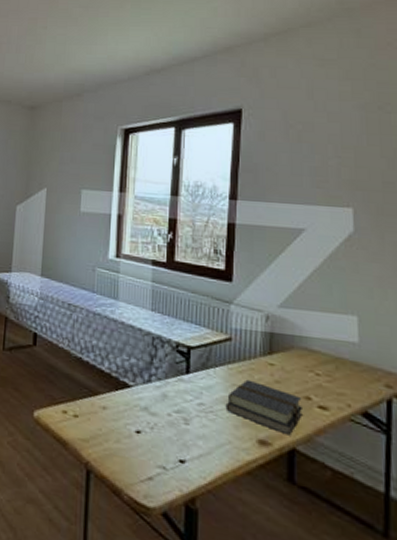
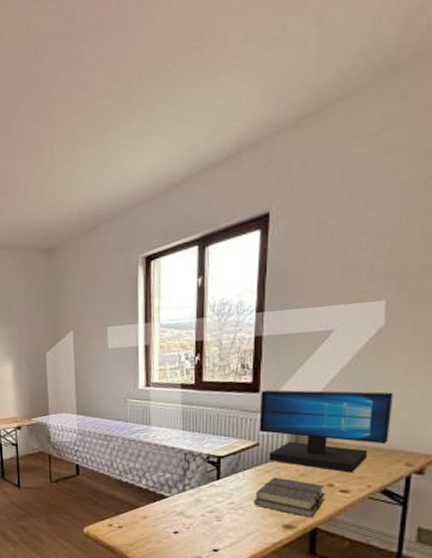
monitor: none [232,280,368,387] -> present [259,390,394,473]

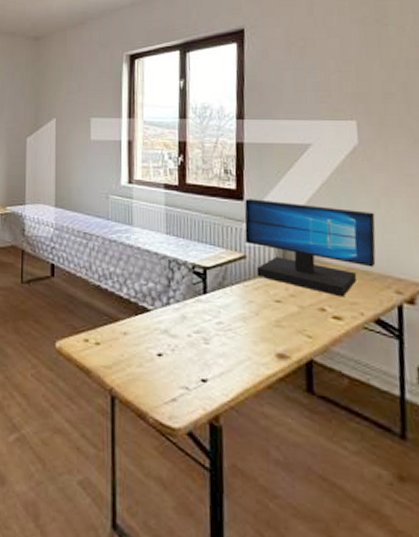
book: present [254,477,325,518] -> none [243,295,318,347]

